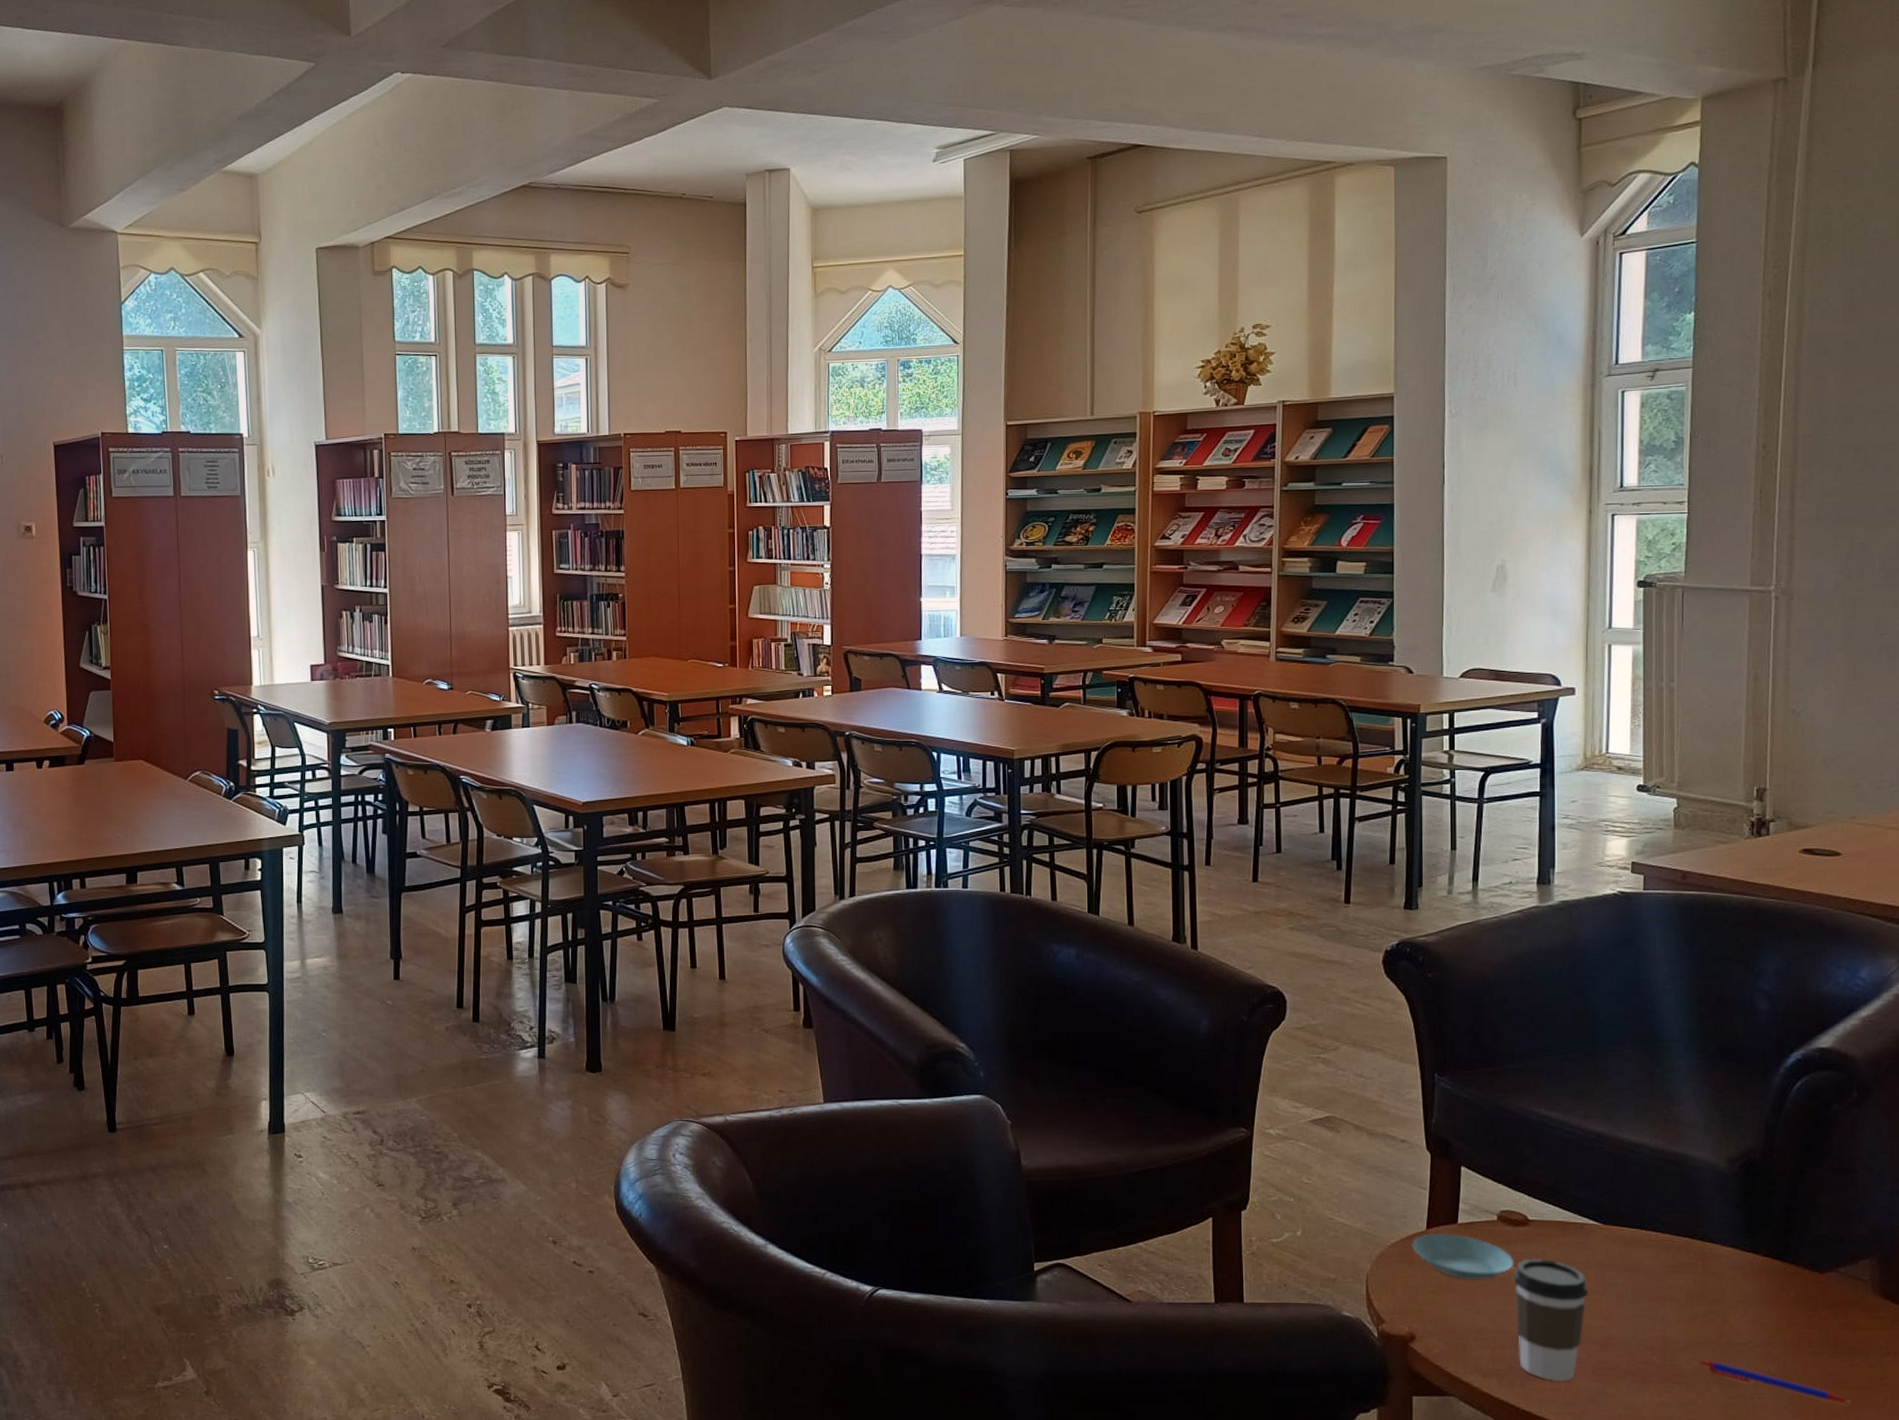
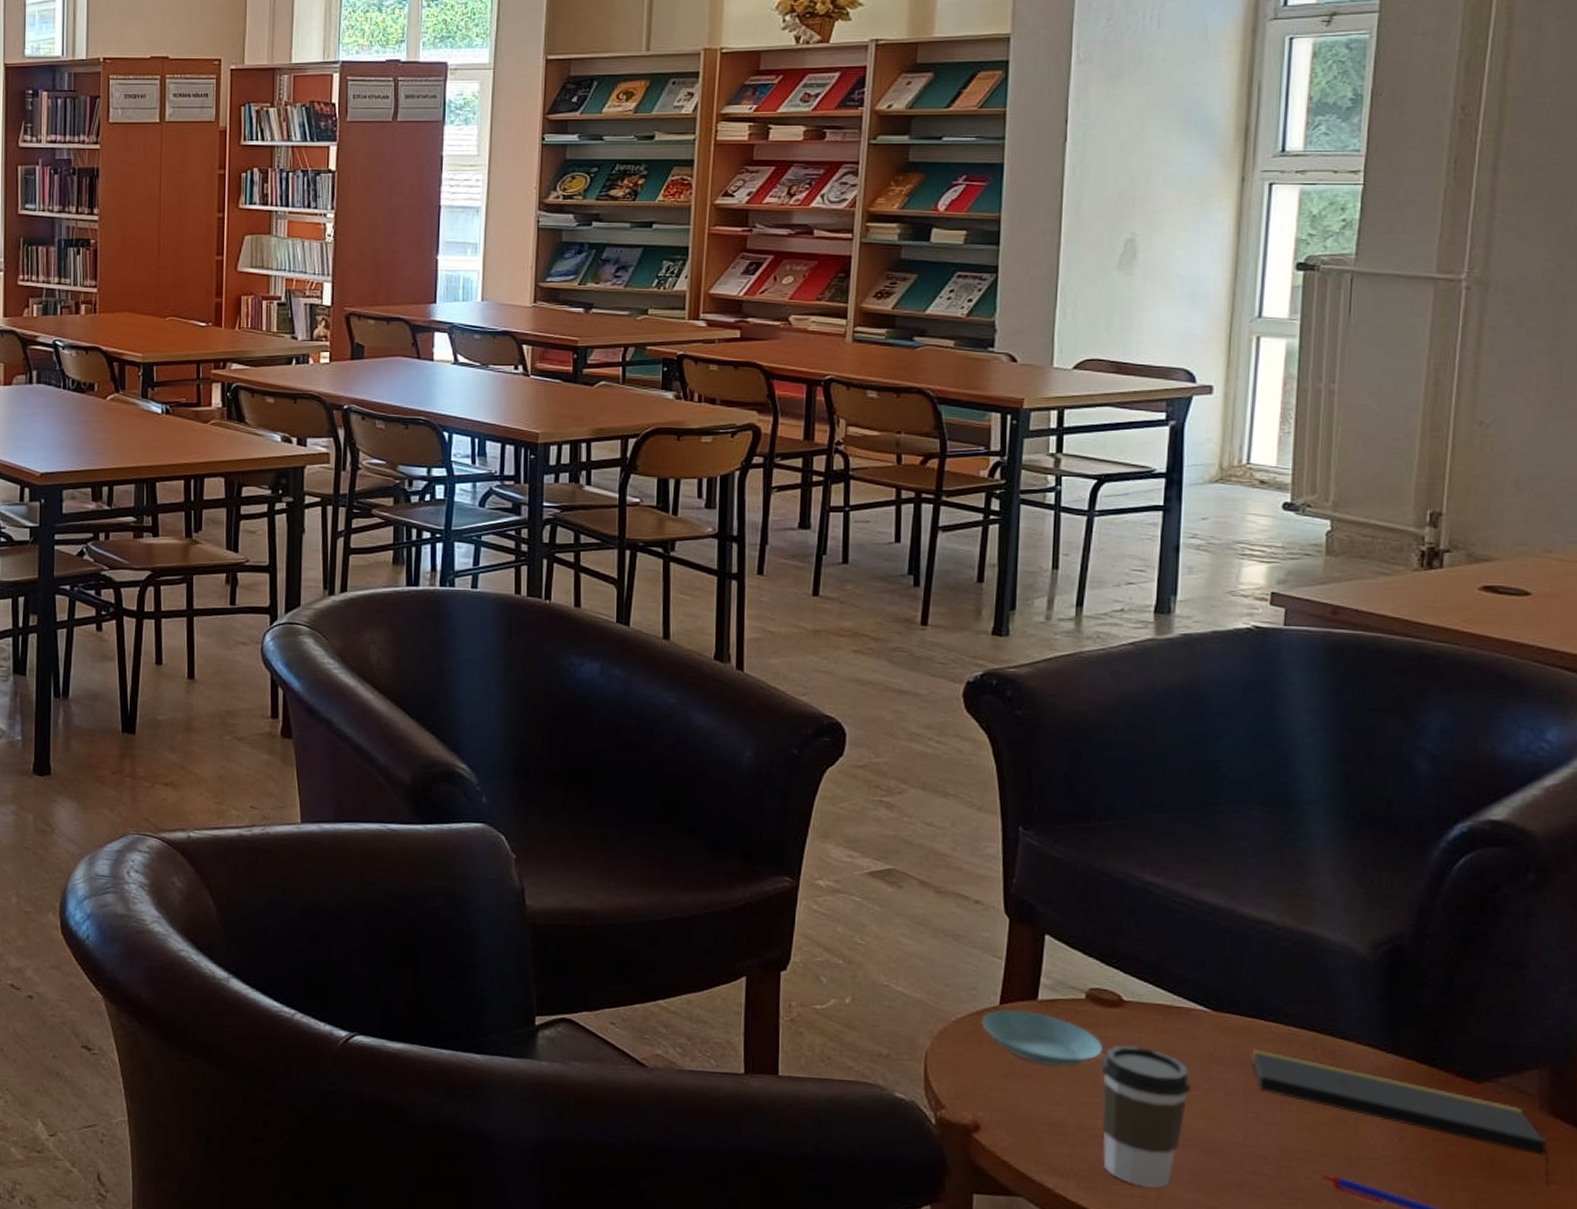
notepad: none [1637,1254,1885,1359] -> present [1251,1047,1550,1187]

